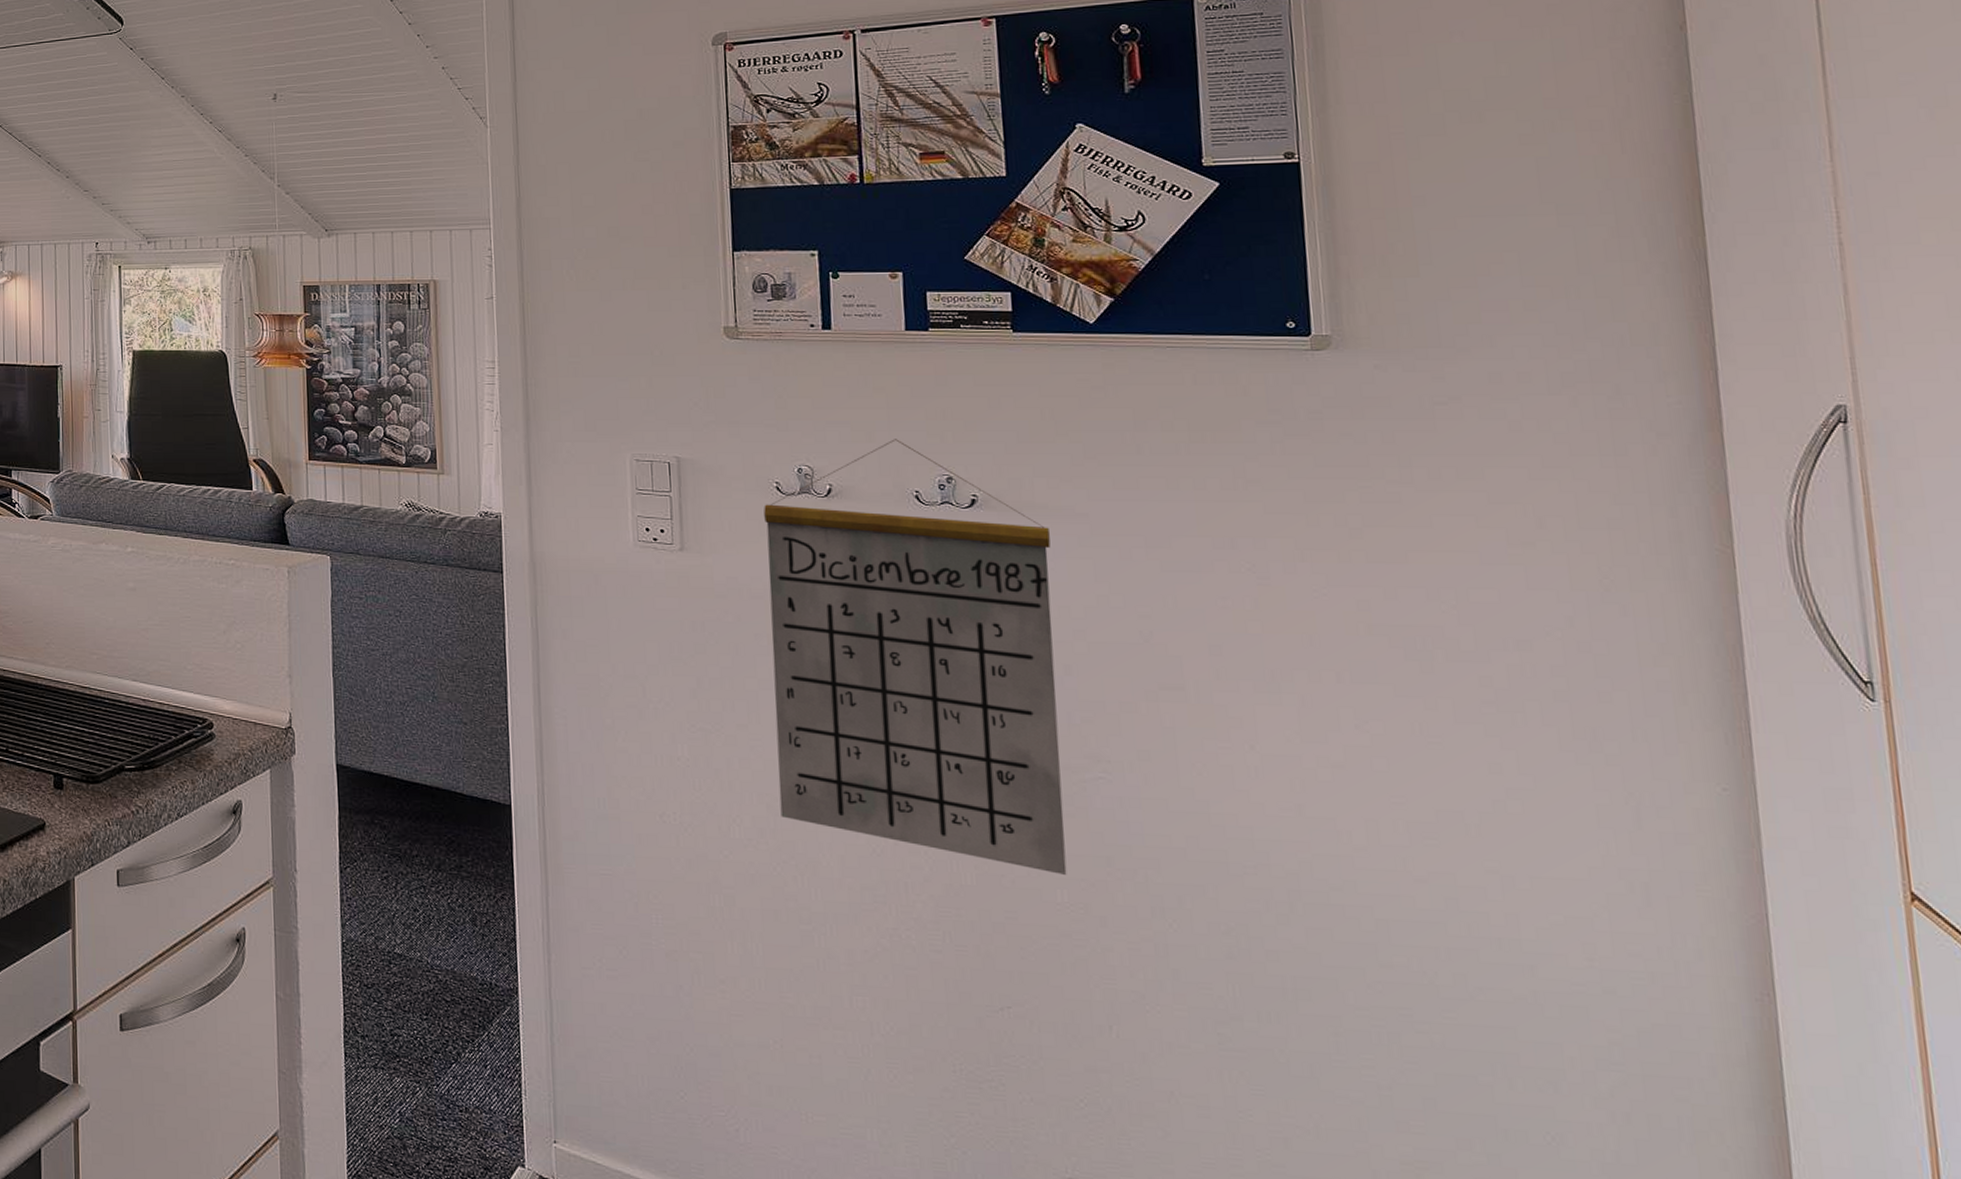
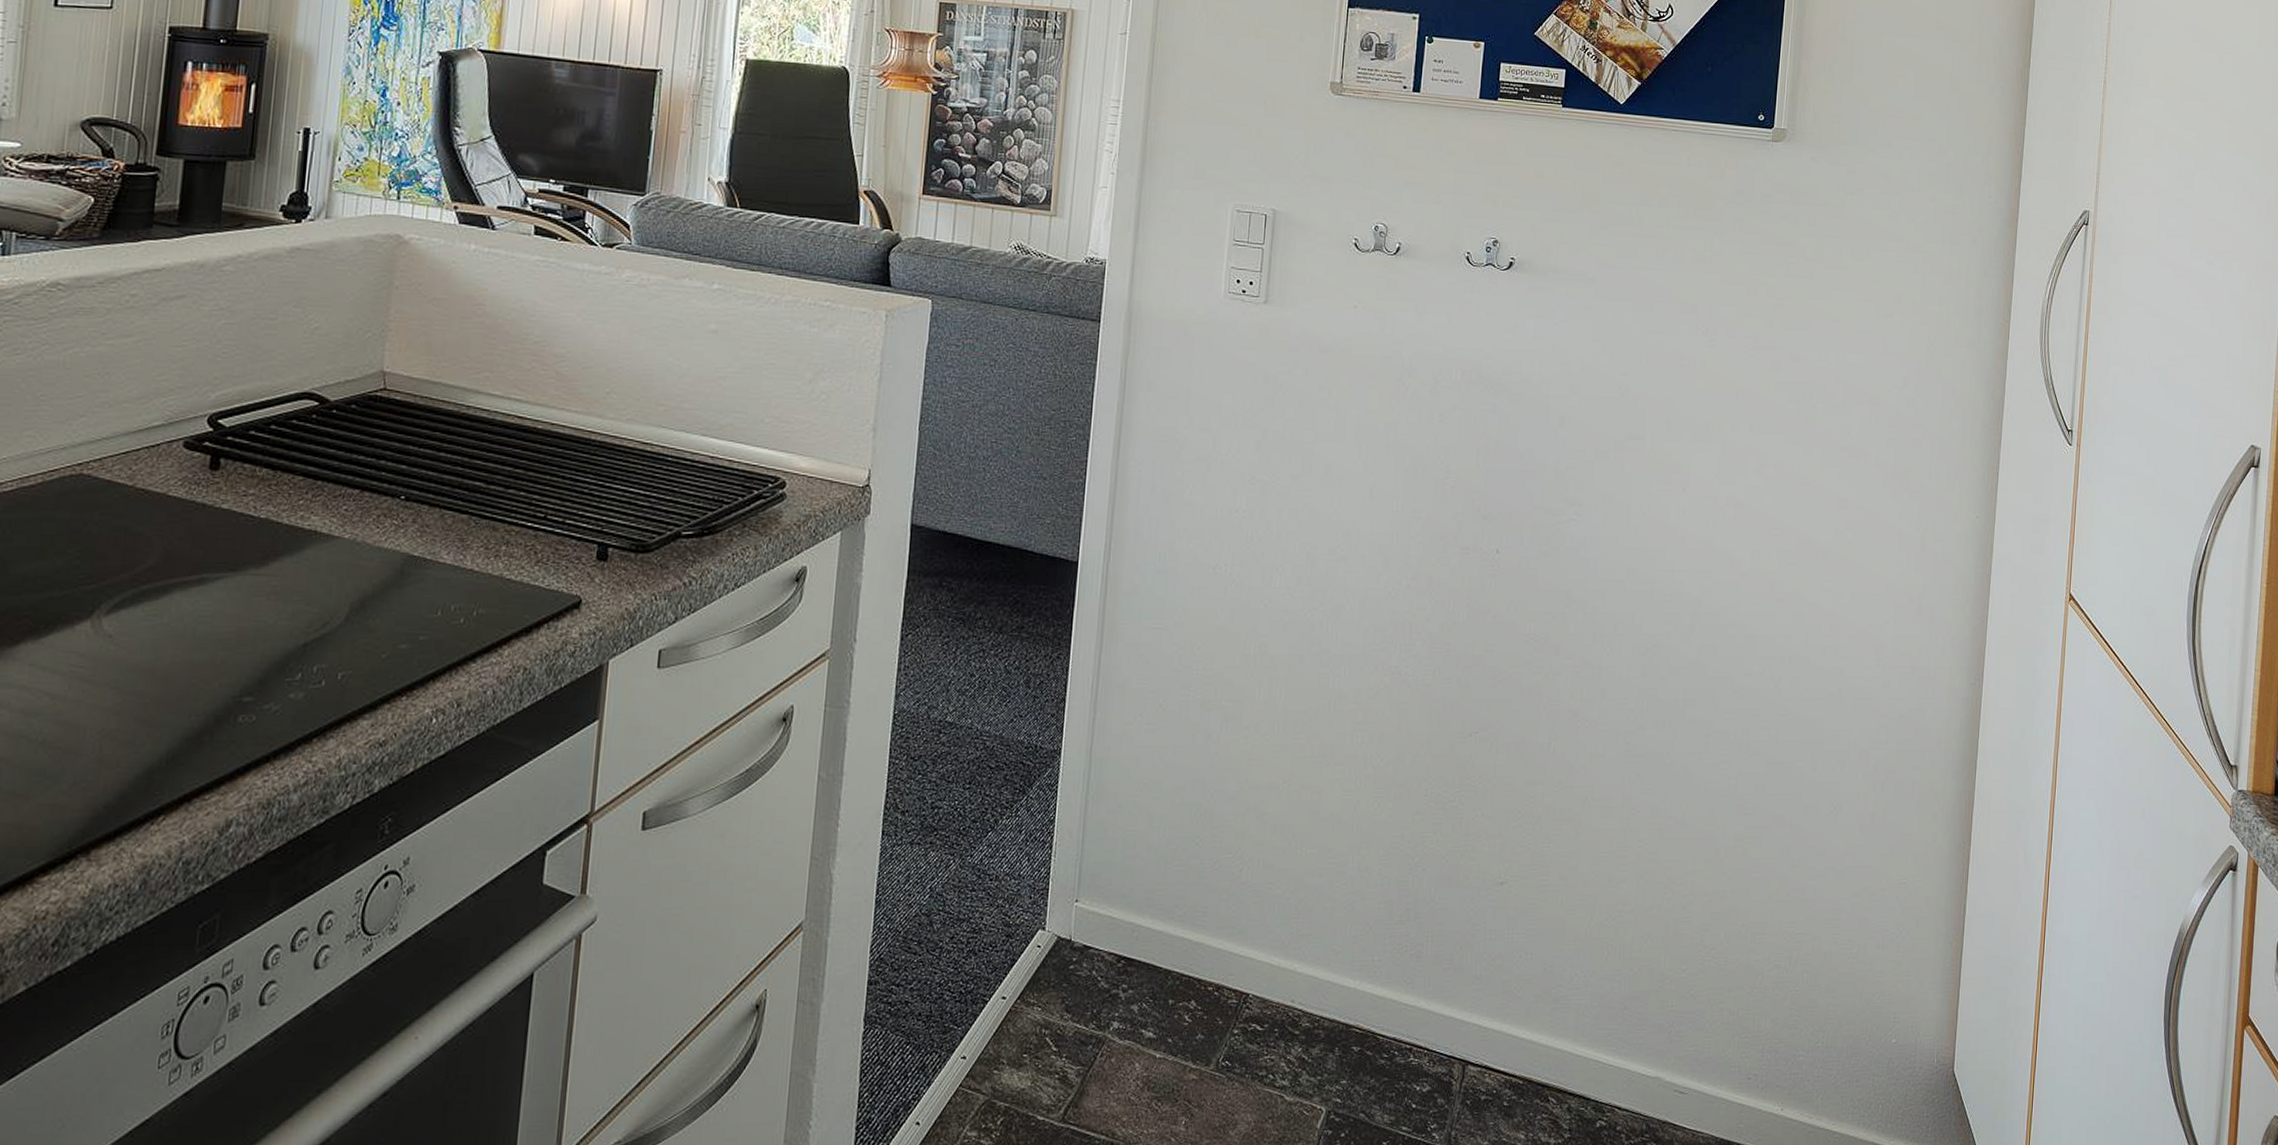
calendar: present [764,439,1067,875] -> none [1317,202,1565,609]

